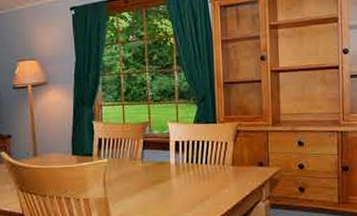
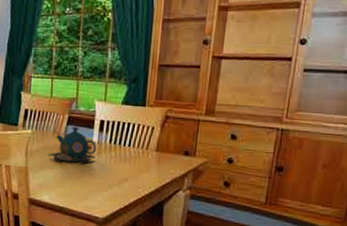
teapot: none [127,150,176,189] -> present [48,126,97,164]

